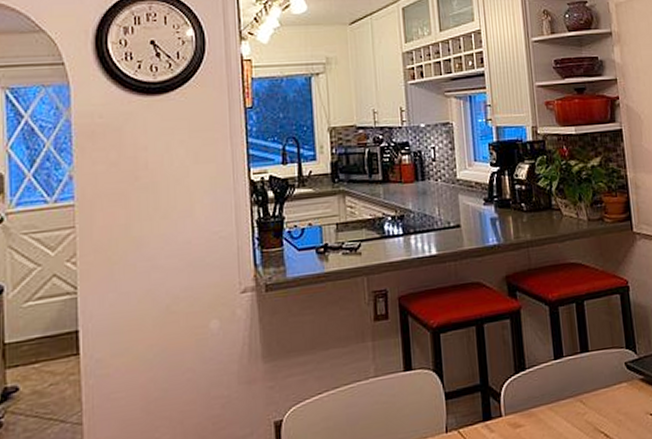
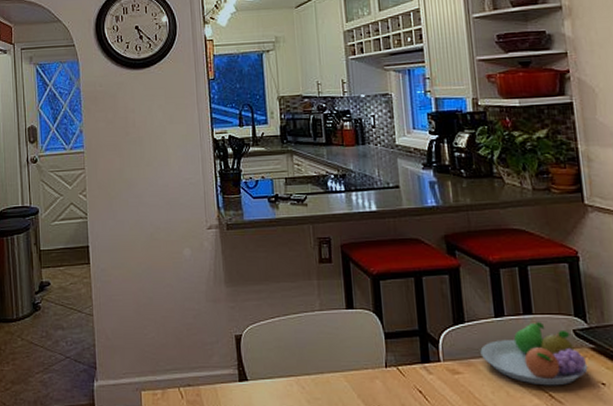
fruit bowl: none [540,359,638,427] -> present [480,322,588,386]

